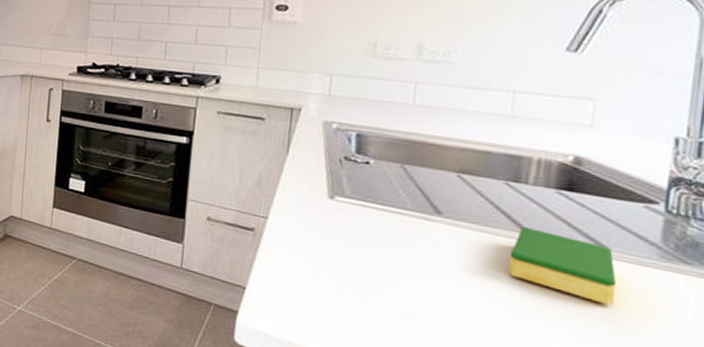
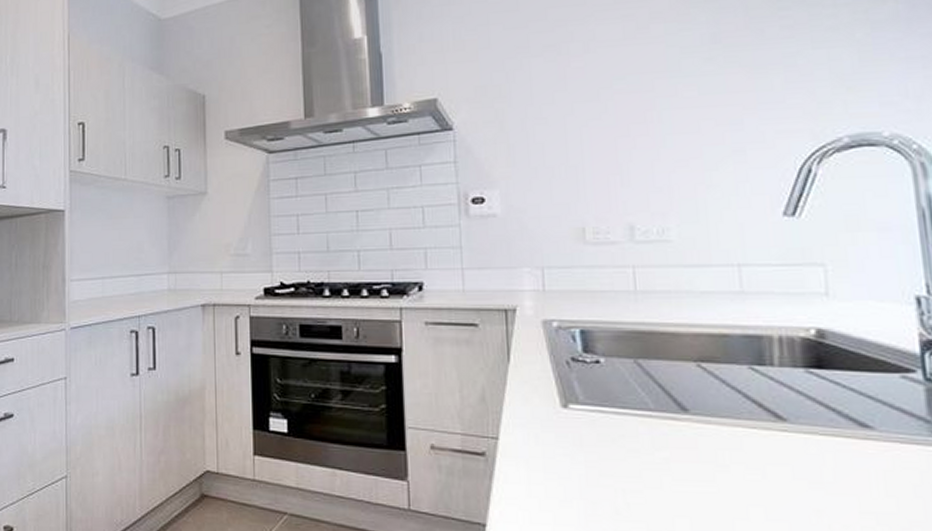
dish sponge: present [507,227,616,305] -> none [770,416,893,494]

